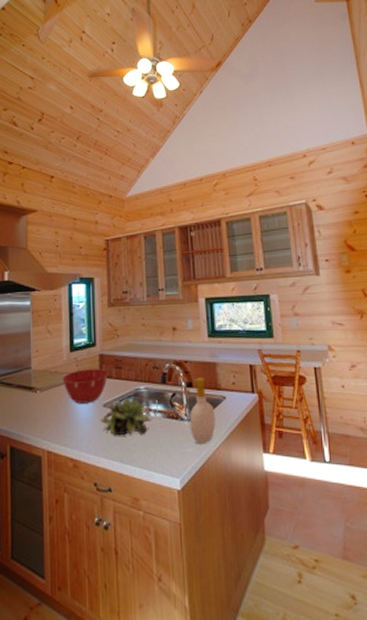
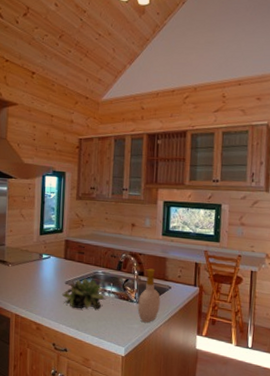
mixing bowl: present [62,369,109,404] -> none [31,251,73,280]

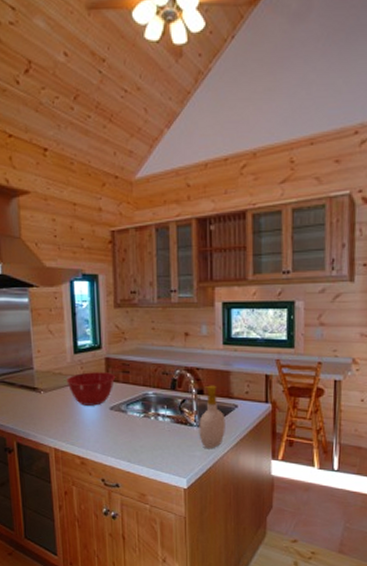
mixing bowl: none [31,251,73,280] -> present [66,372,116,406]
succulent plant: present [61,278,107,310] -> none [106,401,161,438]

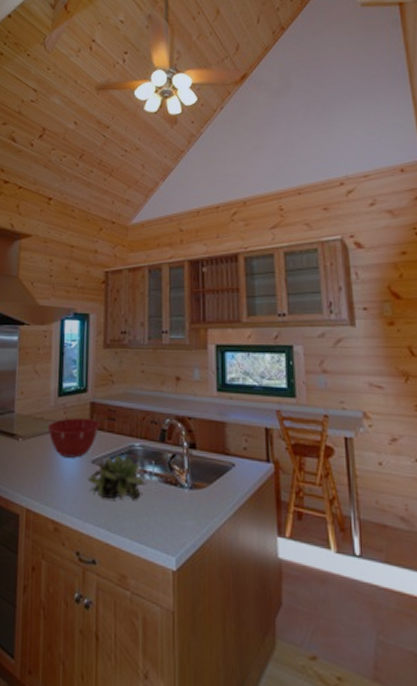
succulent plant: none [106,401,161,438] -> present [86,454,148,500]
soap bottle: present [199,385,226,449] -> none [190,438,221,519]

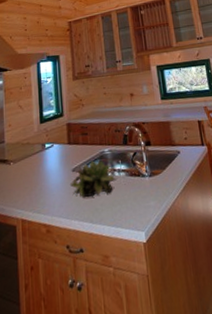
mixing bowl: present [47,418,100,458] -> none [34,136,76,171]

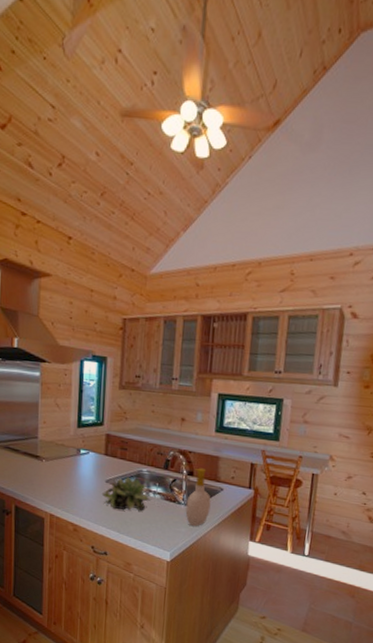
soap bottle: none [149,135,173,198] -> present [185,468,211,527]

